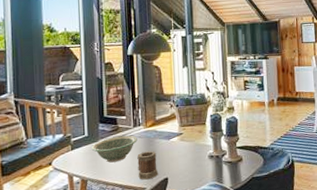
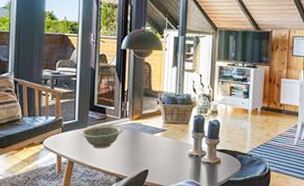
mug: present [137,151,159,180] -> none [121,142,140,169]

